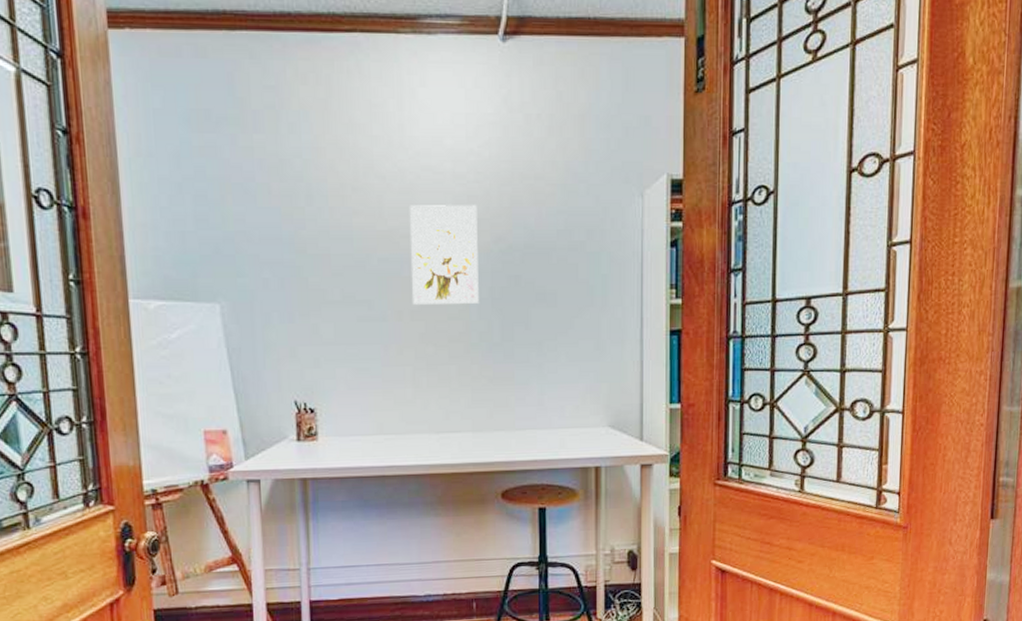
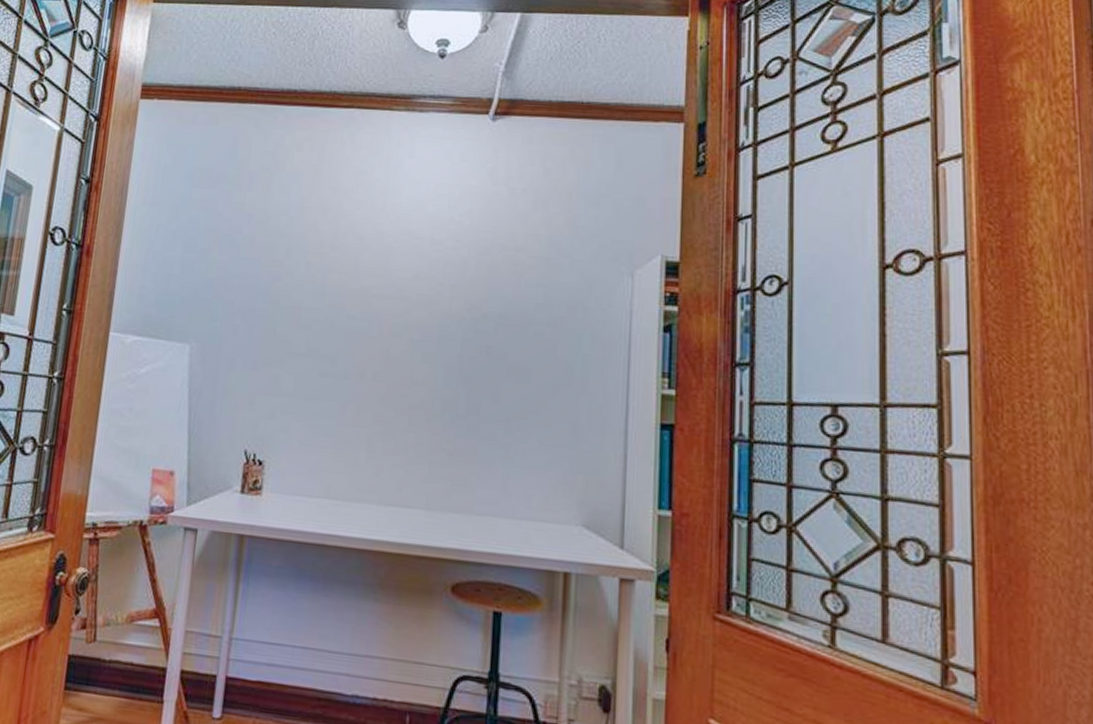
wall art: present [410,205,479,304] -> none [377,266,453,371]

